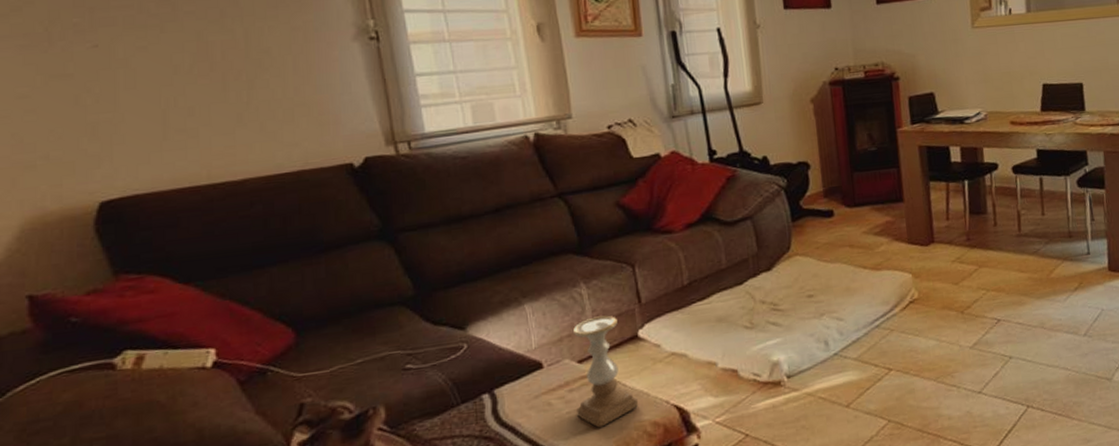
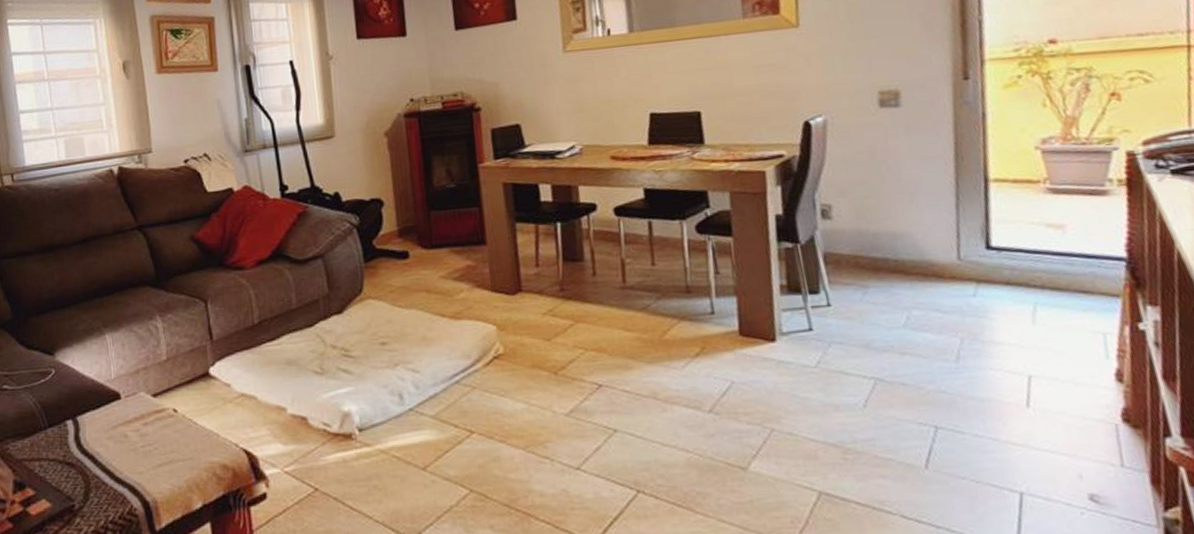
candle holder: present [572,315,639,428] -> none [148,350,209,465]

